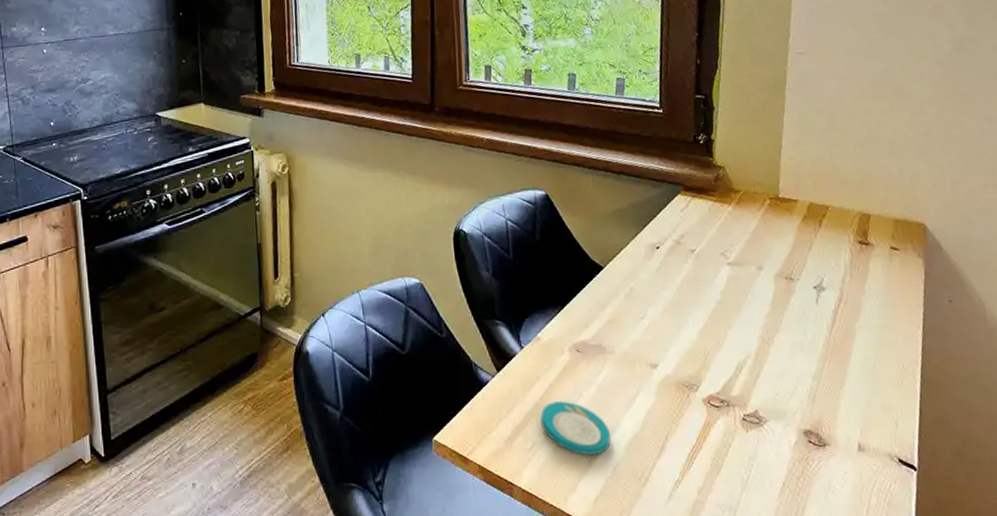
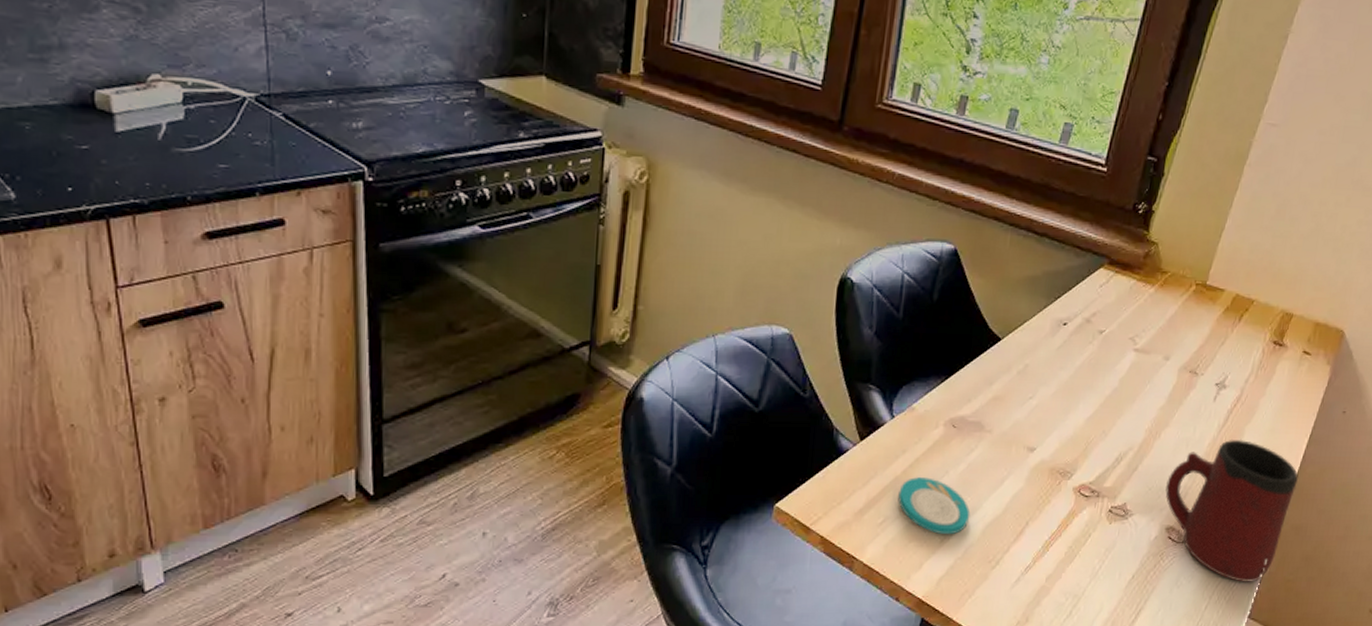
mug: none [792,338,925,483] -> present [1165,439,1298,582]

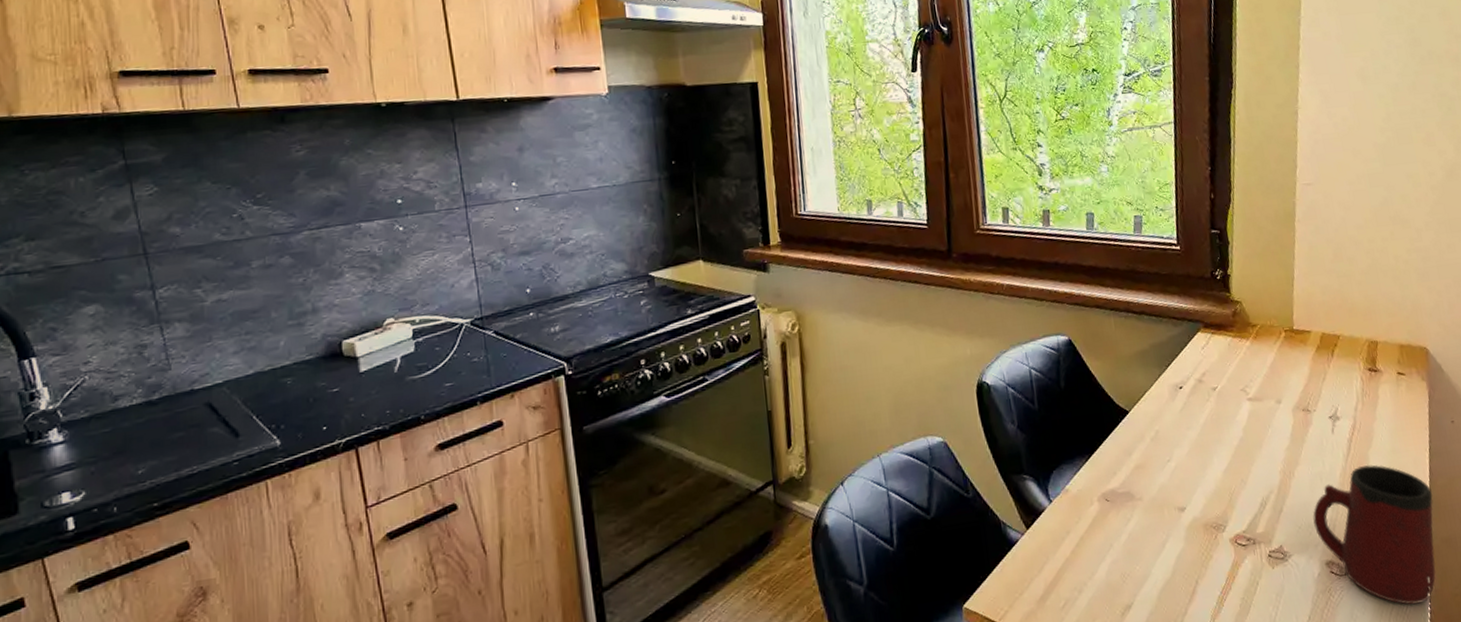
plate: present [898,477,970,535] -> none [1072,553,1143,608]

